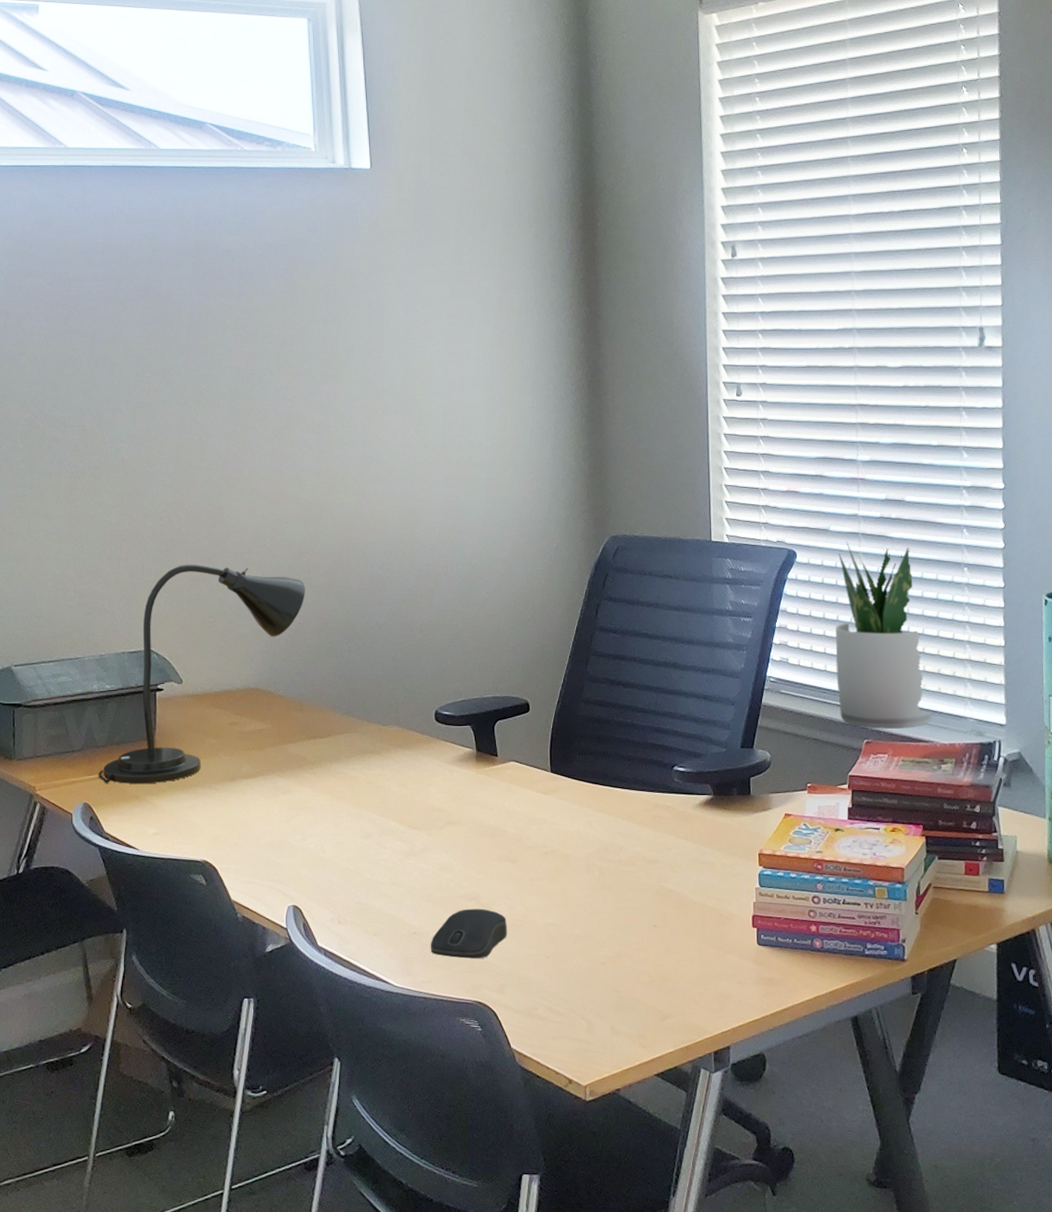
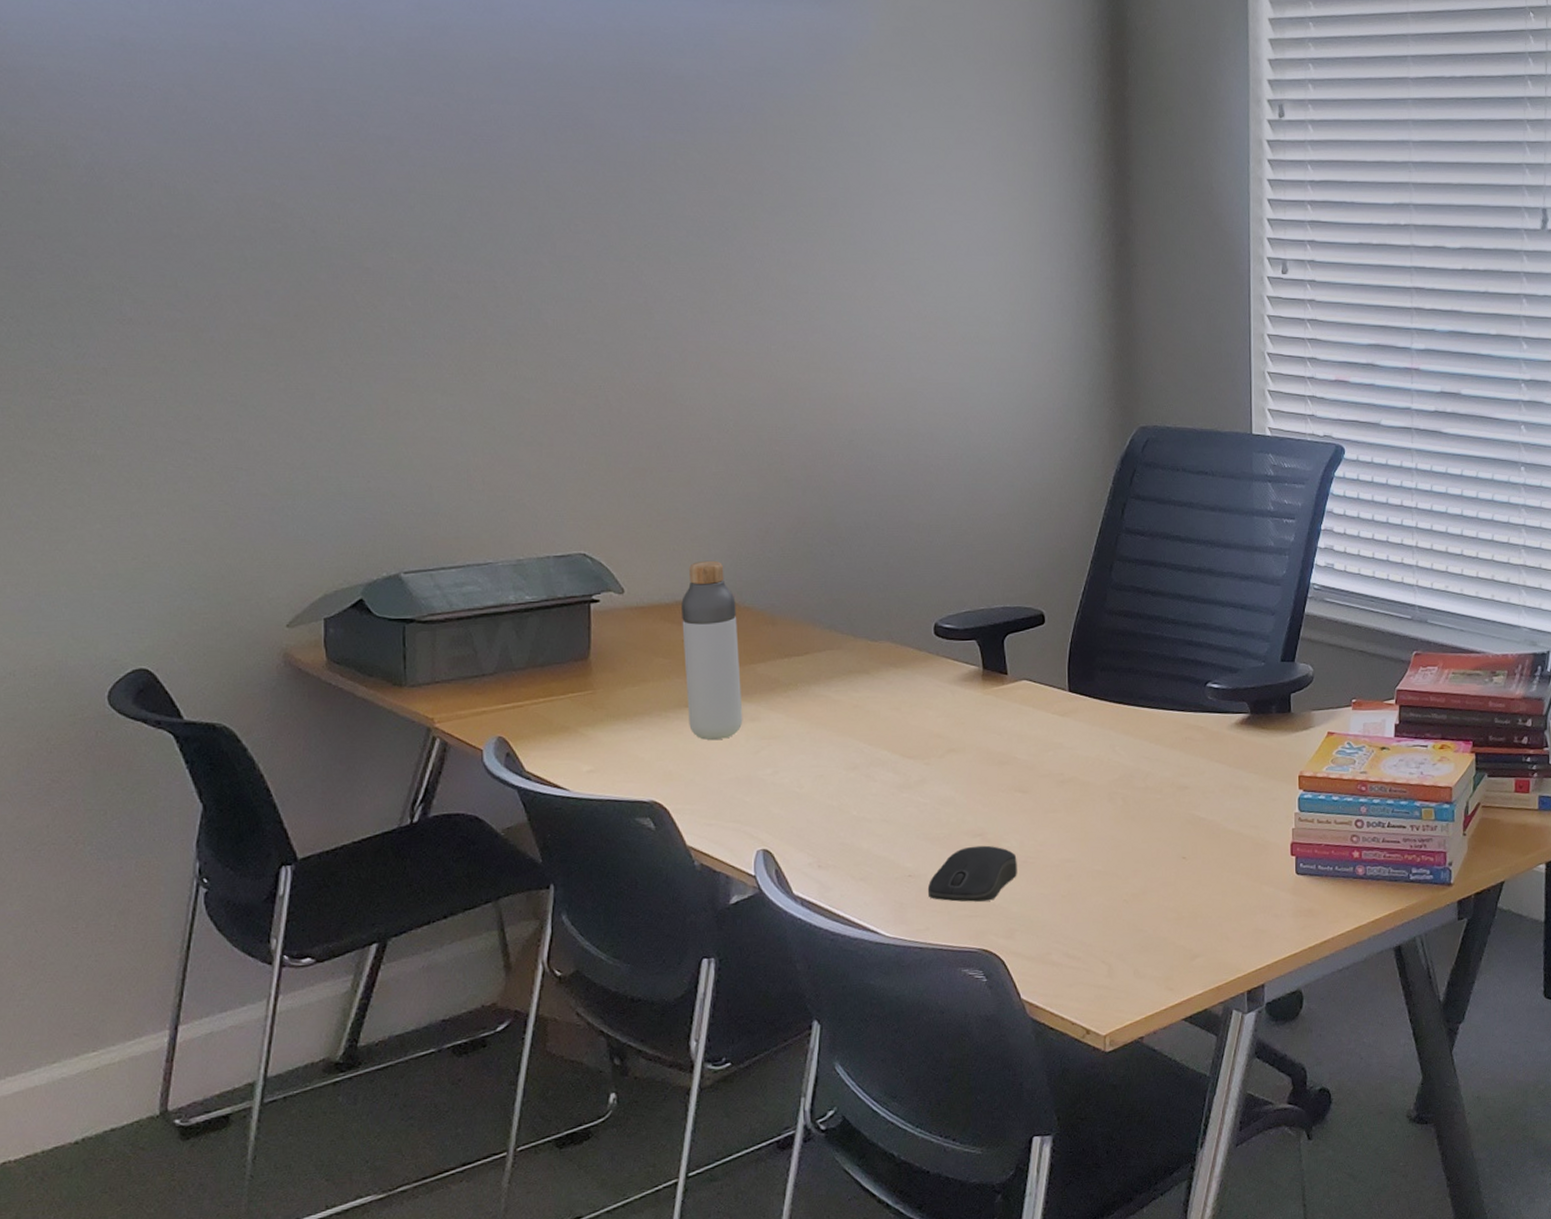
desk lamp: present [98,564,305,784] -> none [516,452,778,713]
bottle: none [228,655,277,809] -> present [681,560,743,740]
planter: present [835,542,933,729] -> none [1384,437,1485,640]

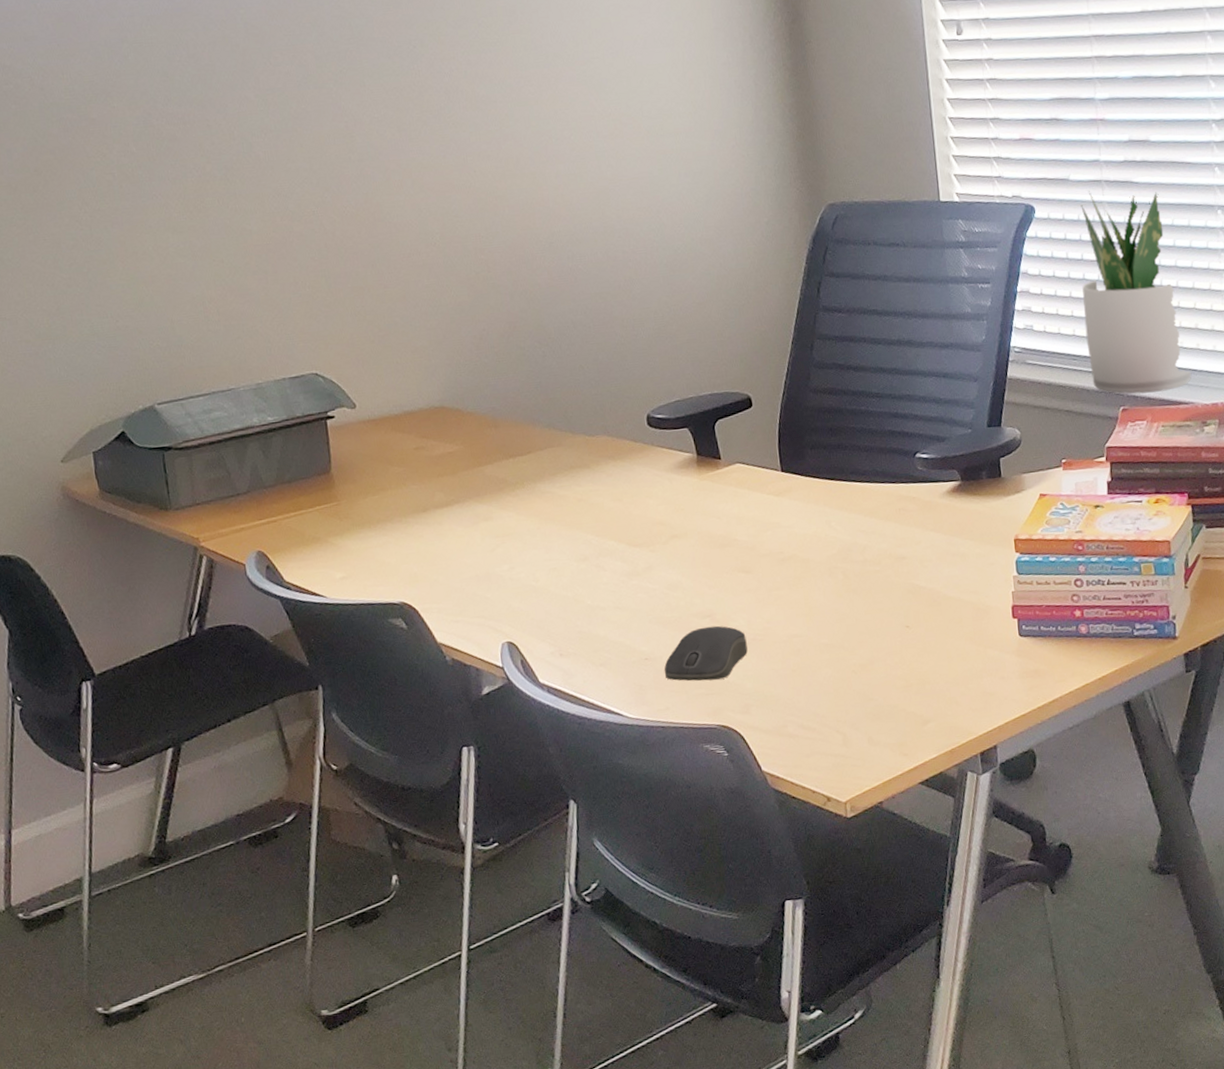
bottle: present [681,560,743,740] -> none [409,370,477,542]
planter: none [1384,437,1485,640] -> present [1080,191,1192,395]

